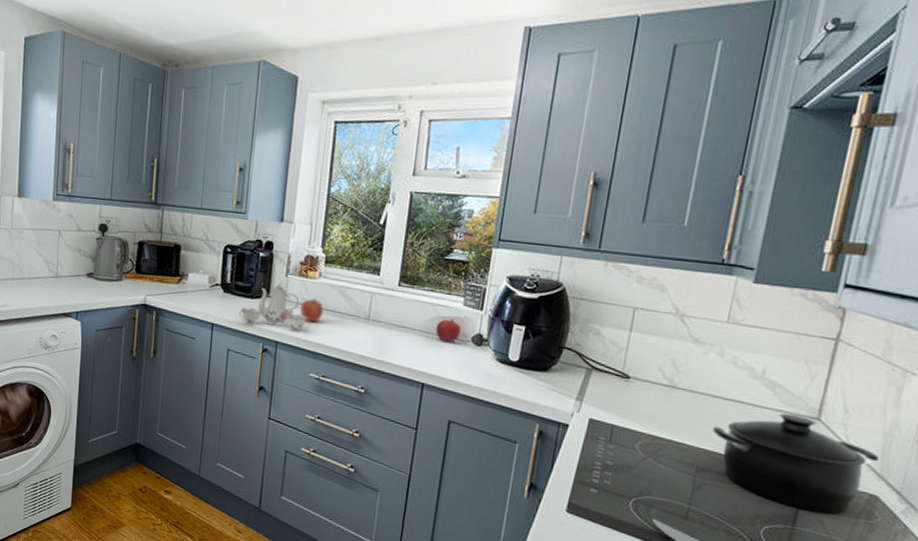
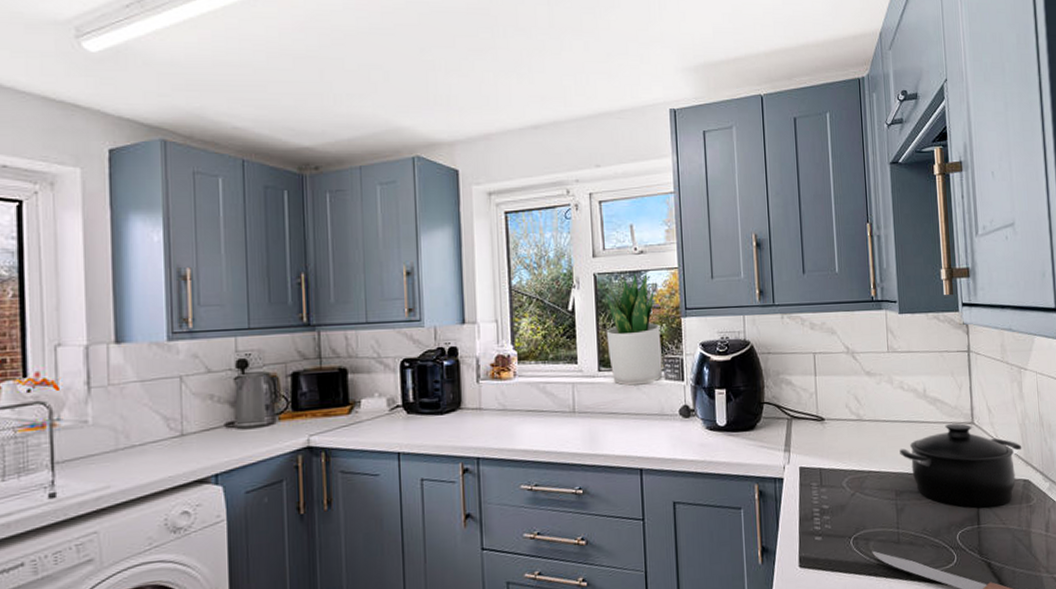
tea set: present [239,282,311,332] -> none [429,391,513,446]
fruit: present [300,298,324,323] -> none [499,401,525,428]
planter: none [411,197,472,307] -> present [604,272,663,386]
fruit: present [436,319,461,343] -> none [643,395,667,421]

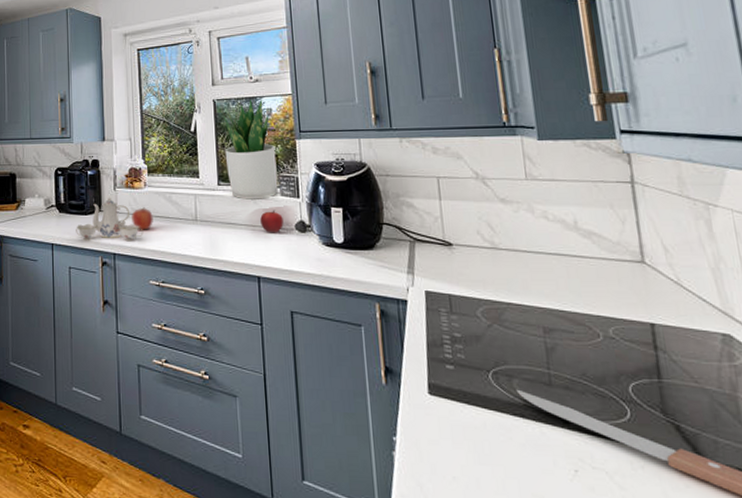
tea set: none [429,391,513,446] -> present [76,196,144,242]
fruit: none [499,401,525,428] -> present [132,207,153,230]
fruit: none [643,395,667,421] -> present [260,210,284,233]
saucepan: present [900,423,1022,508] -> none [546,260,717,361]

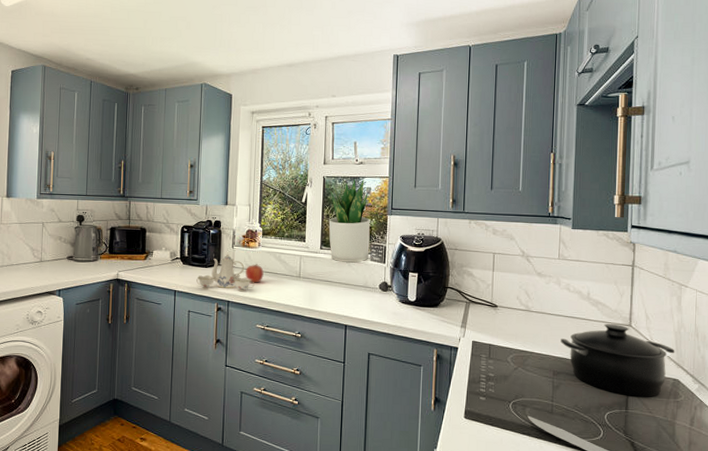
fruit: present [260,210,284,233] -> none [352,272,370,291]
saucepan: none [546,260,717,361] -> present [560,323,675,397]

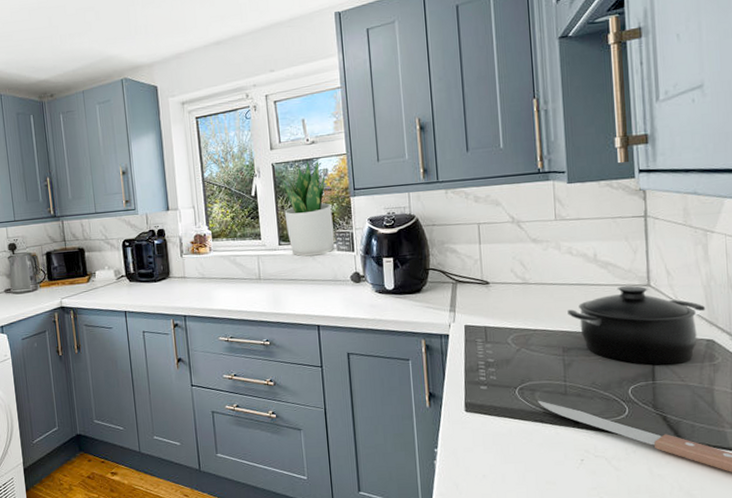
tea set: present [196,253,255,292] -> none [147,263,211,306]
fruit: present [245,264,264,283] -> none [199,271,220,292]

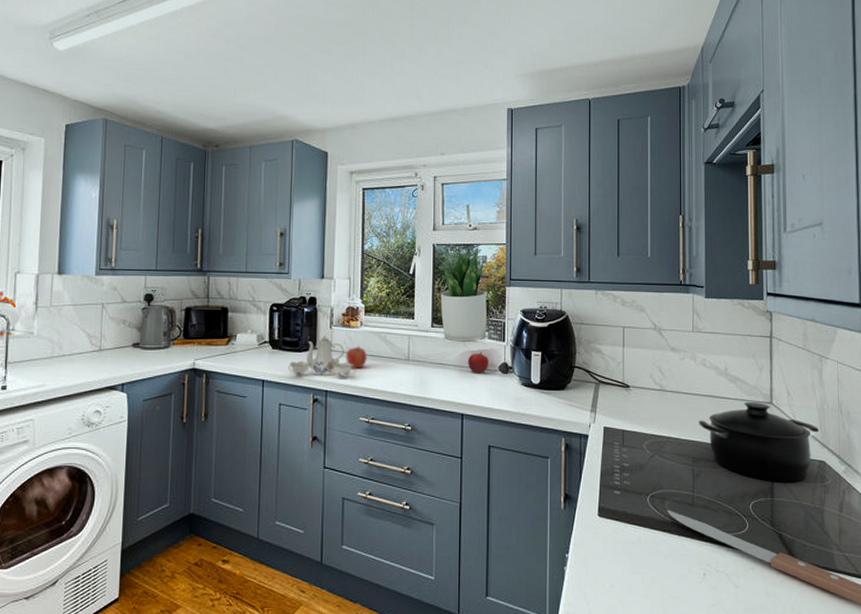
tea set: none [147,263,211,306] -> present [288,334,357,379]
fruit: none [199,271,220,292] -> present [346,346,367,368]
fruit: none [319,264,340,286] -> present [468,352,489,374]

